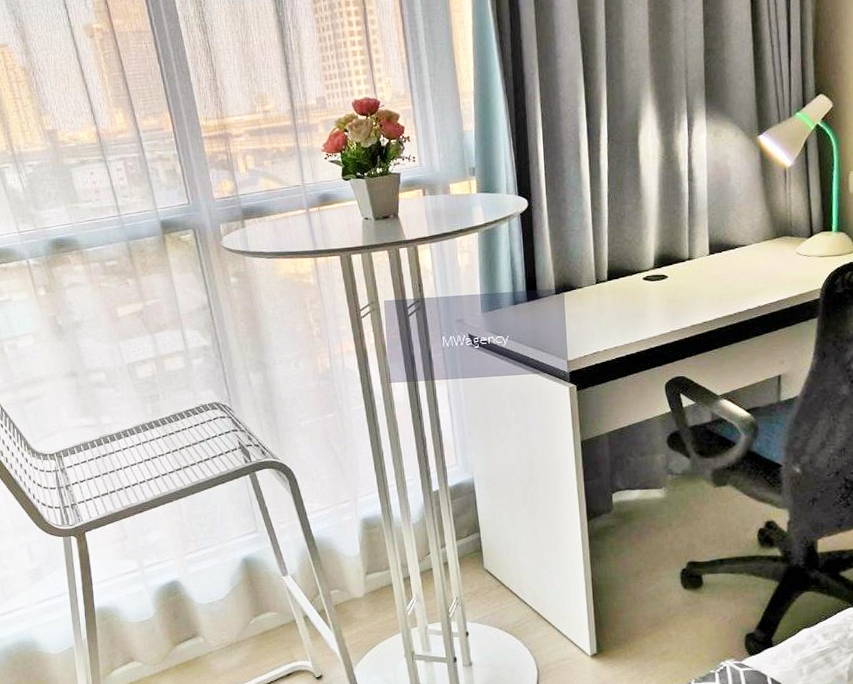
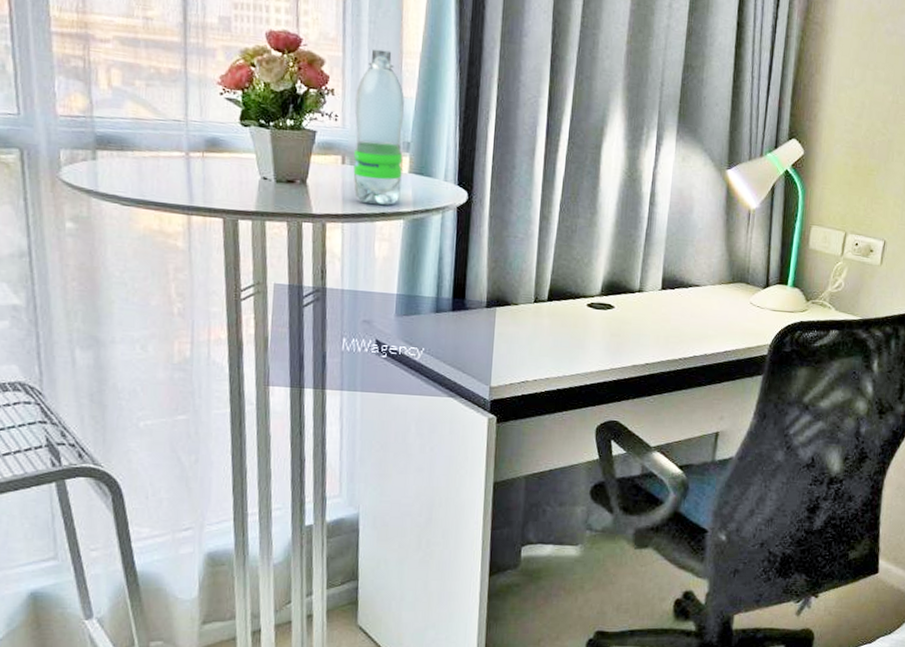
bottle: none [426,95,473,225] -> present [353,49,405,206]

